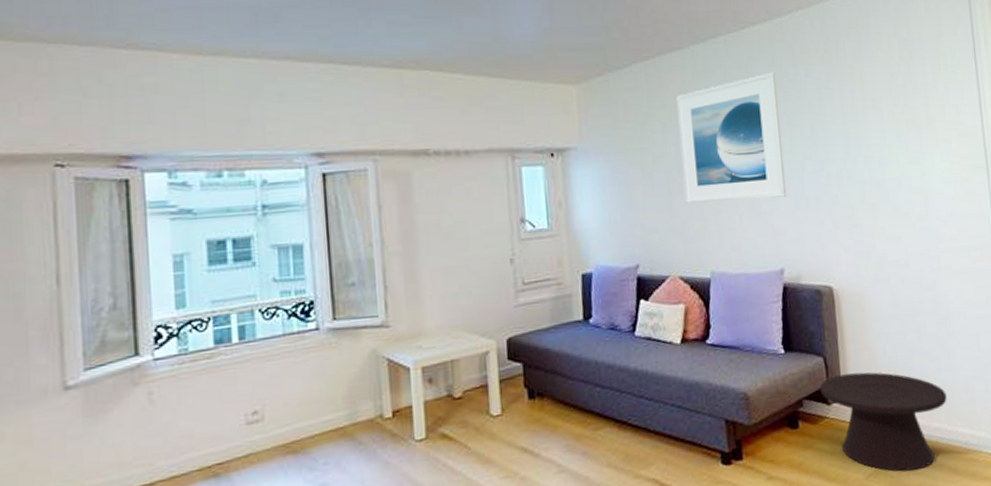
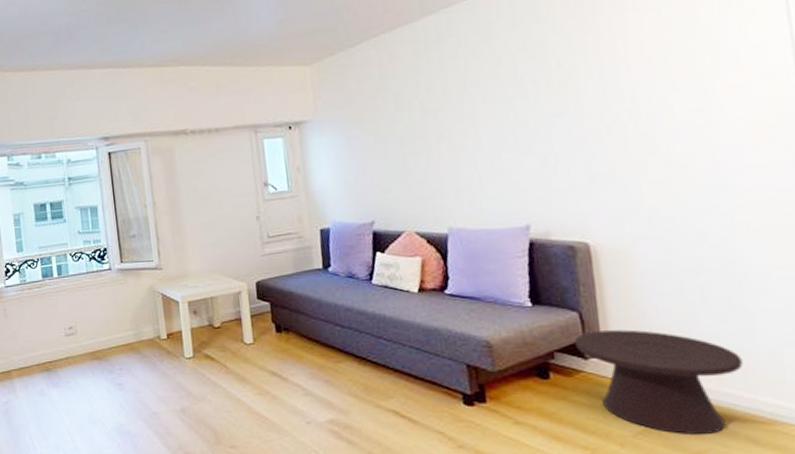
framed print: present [676,72,787,203] -> none [408,33,533,165]

